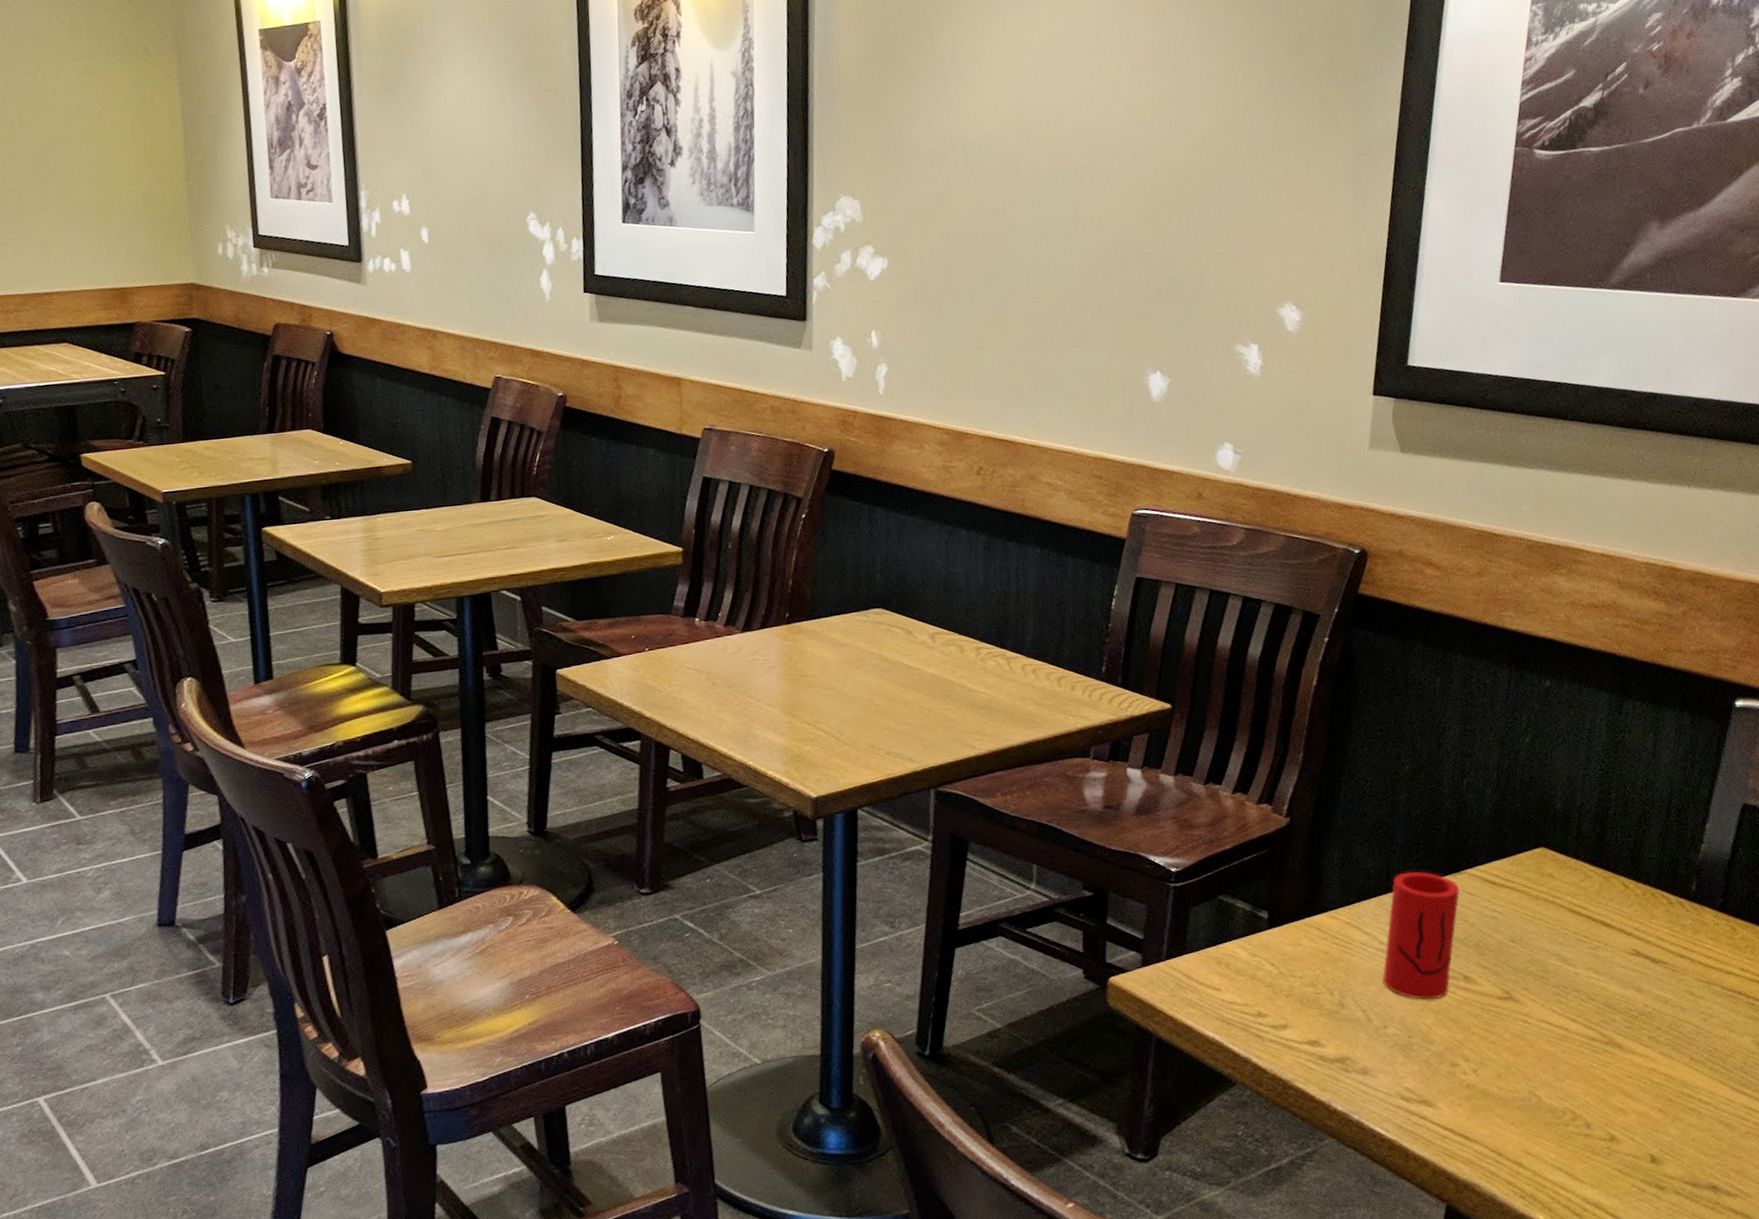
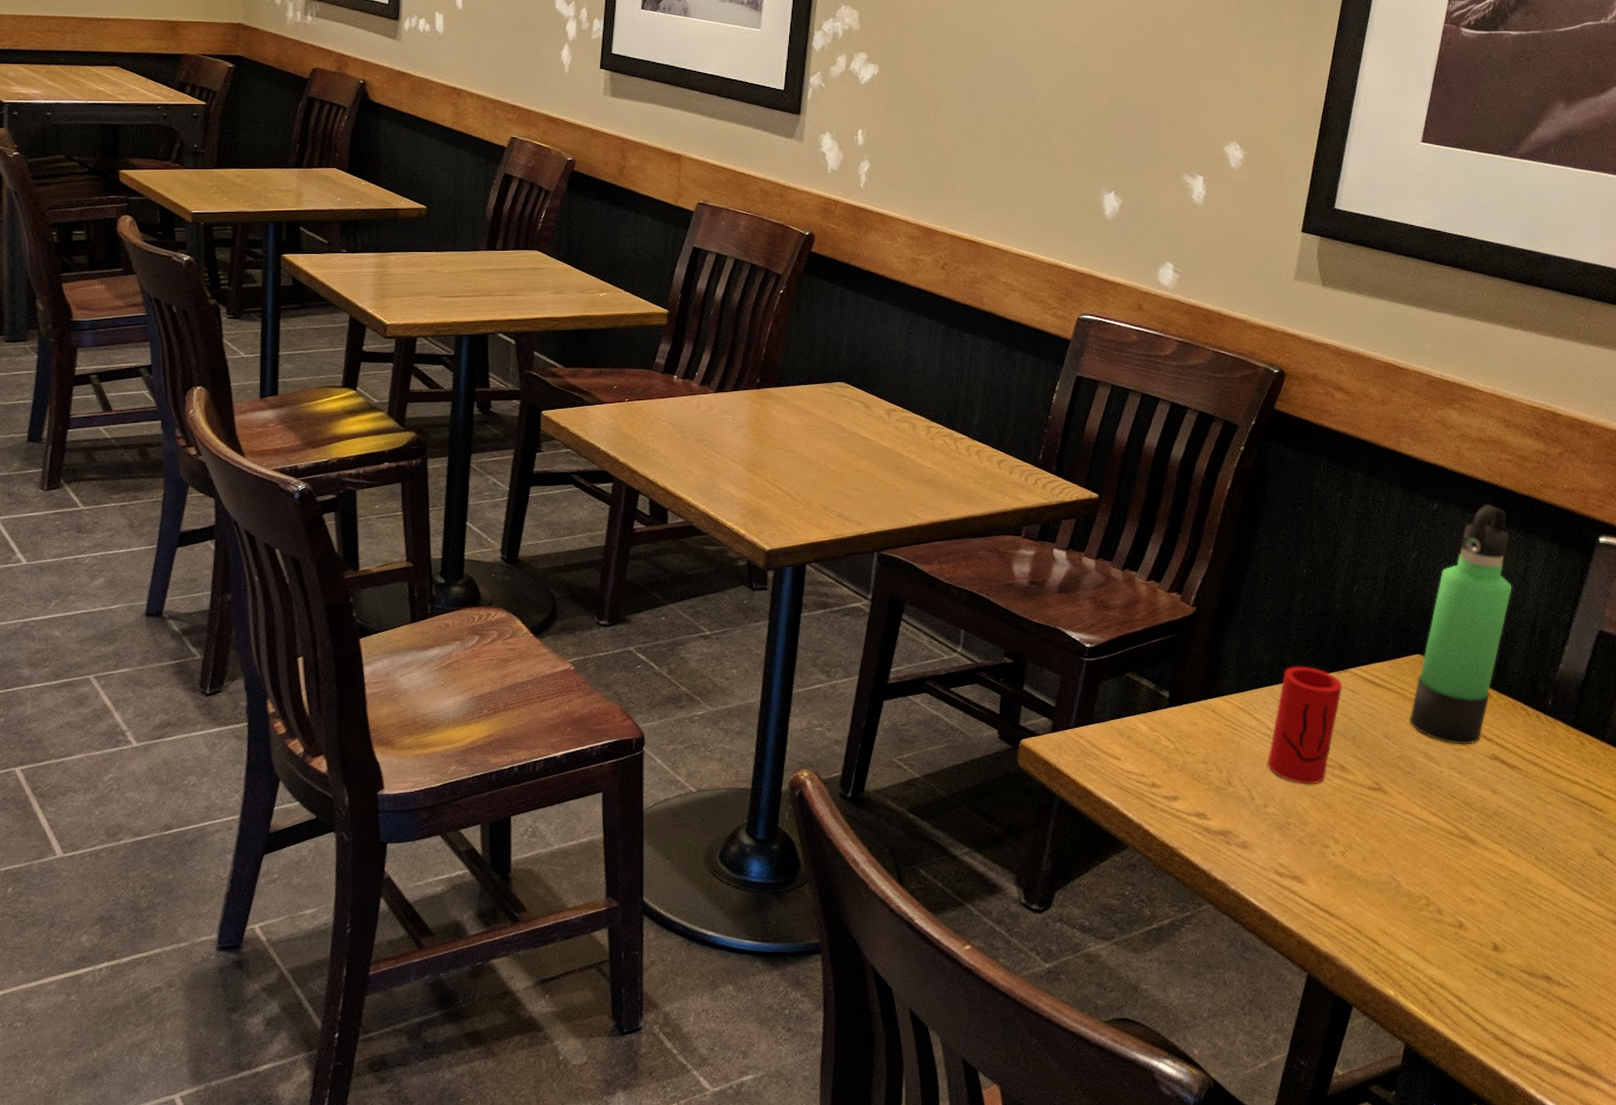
thermos bottle: none [1537,675,1641,943] -> present [1410,504,1512,745]

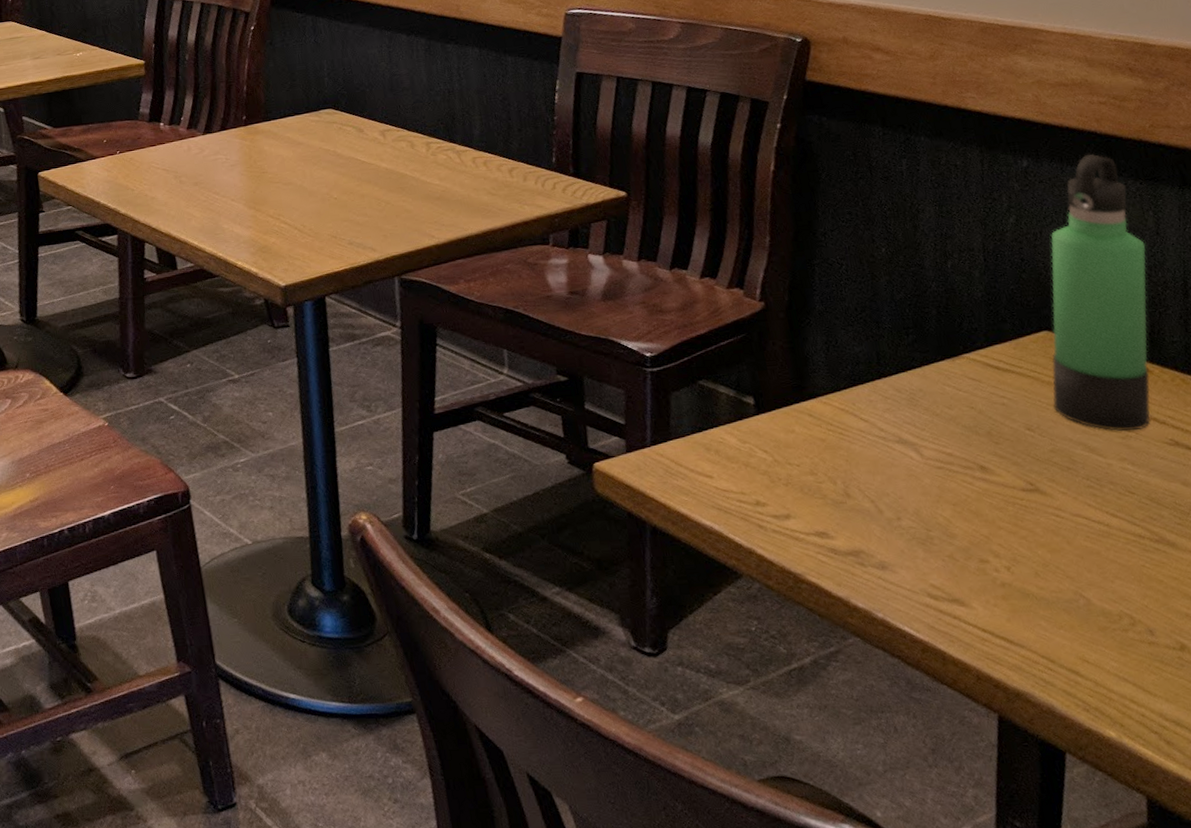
cup: present [1268,666,1343,785] -> none [885,356,965,491]

